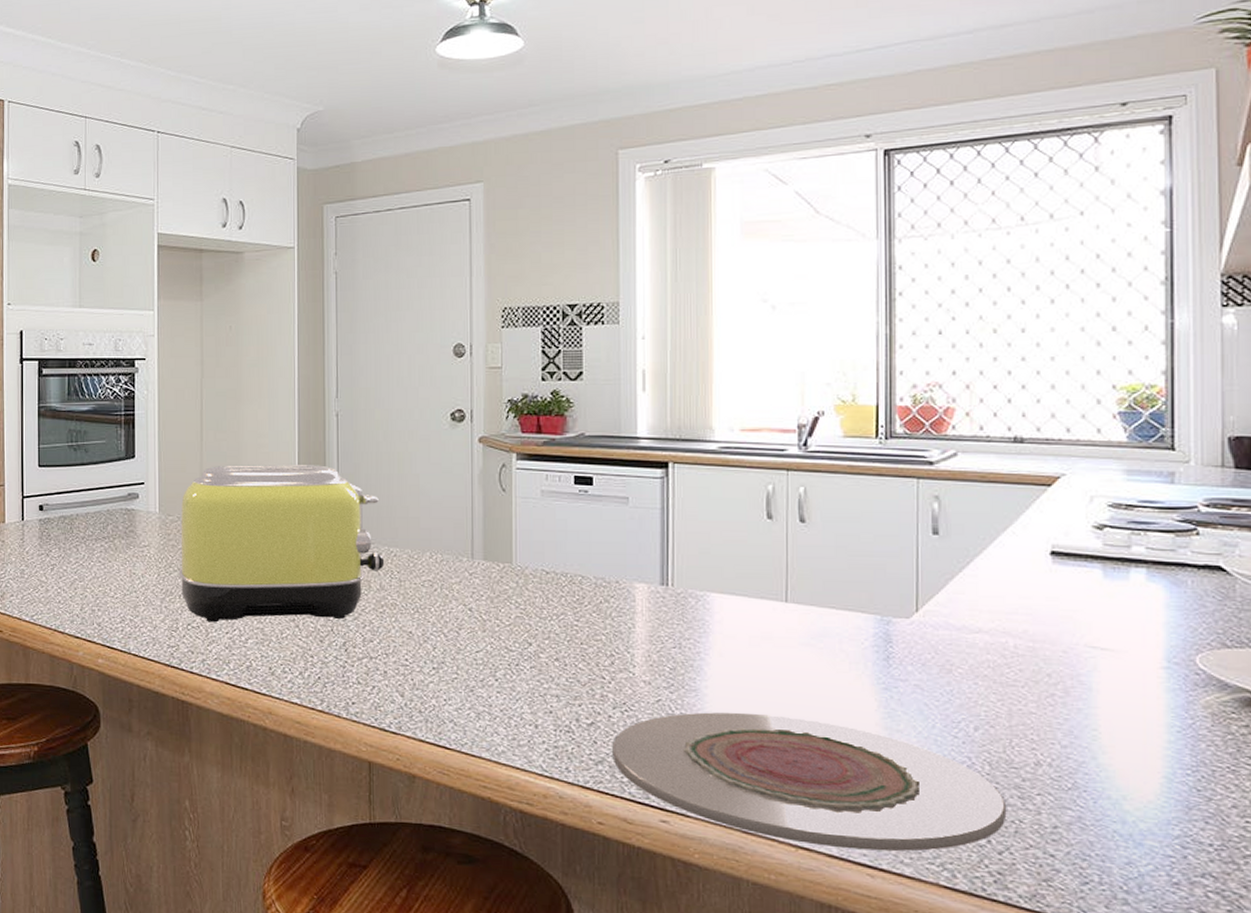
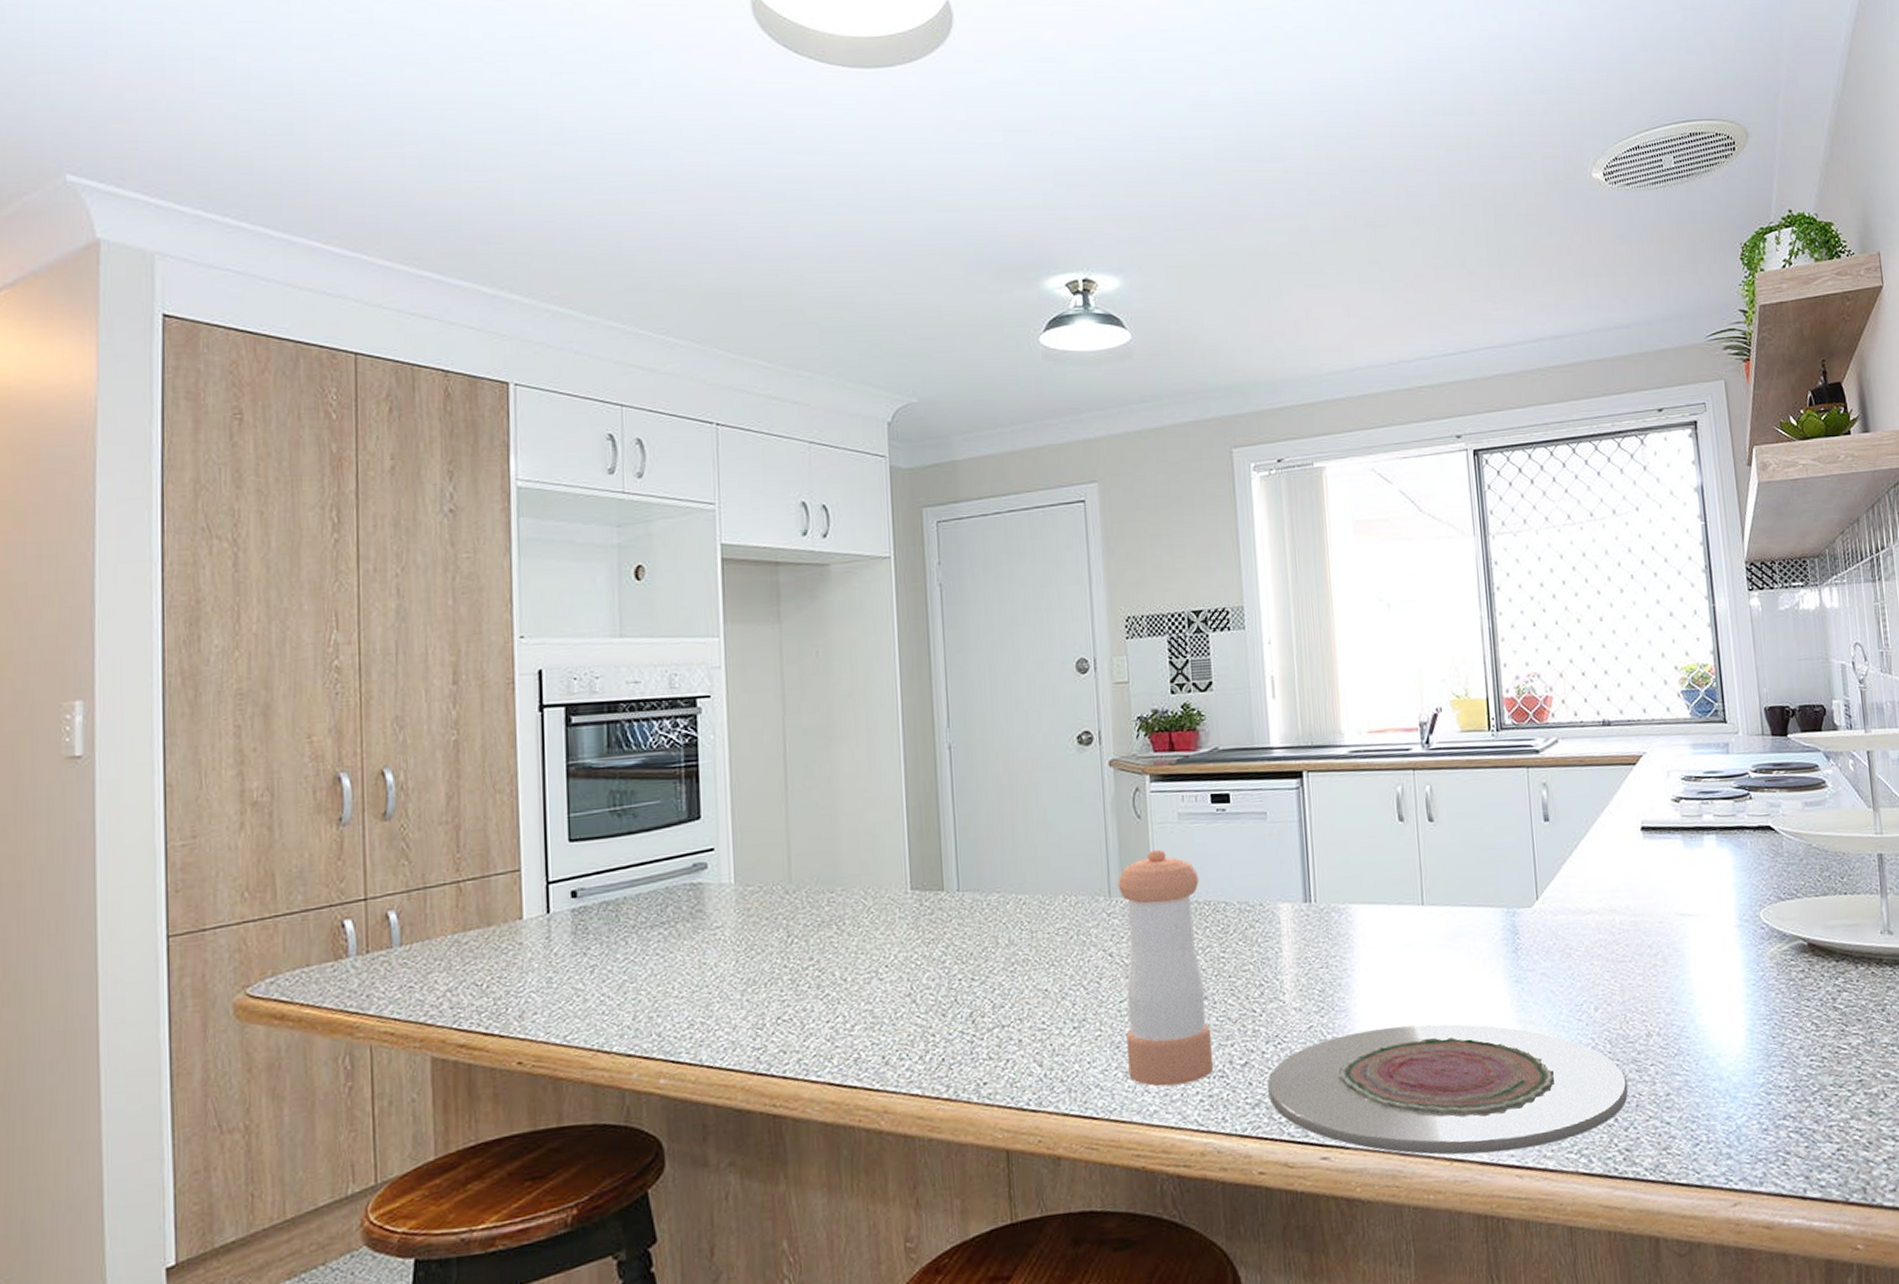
toaster: present [178,464,385,623] -> none [762,807,1013,1012]
pepper shaker: none [480,521,561,732] -> present [1118,849,1214,1087]

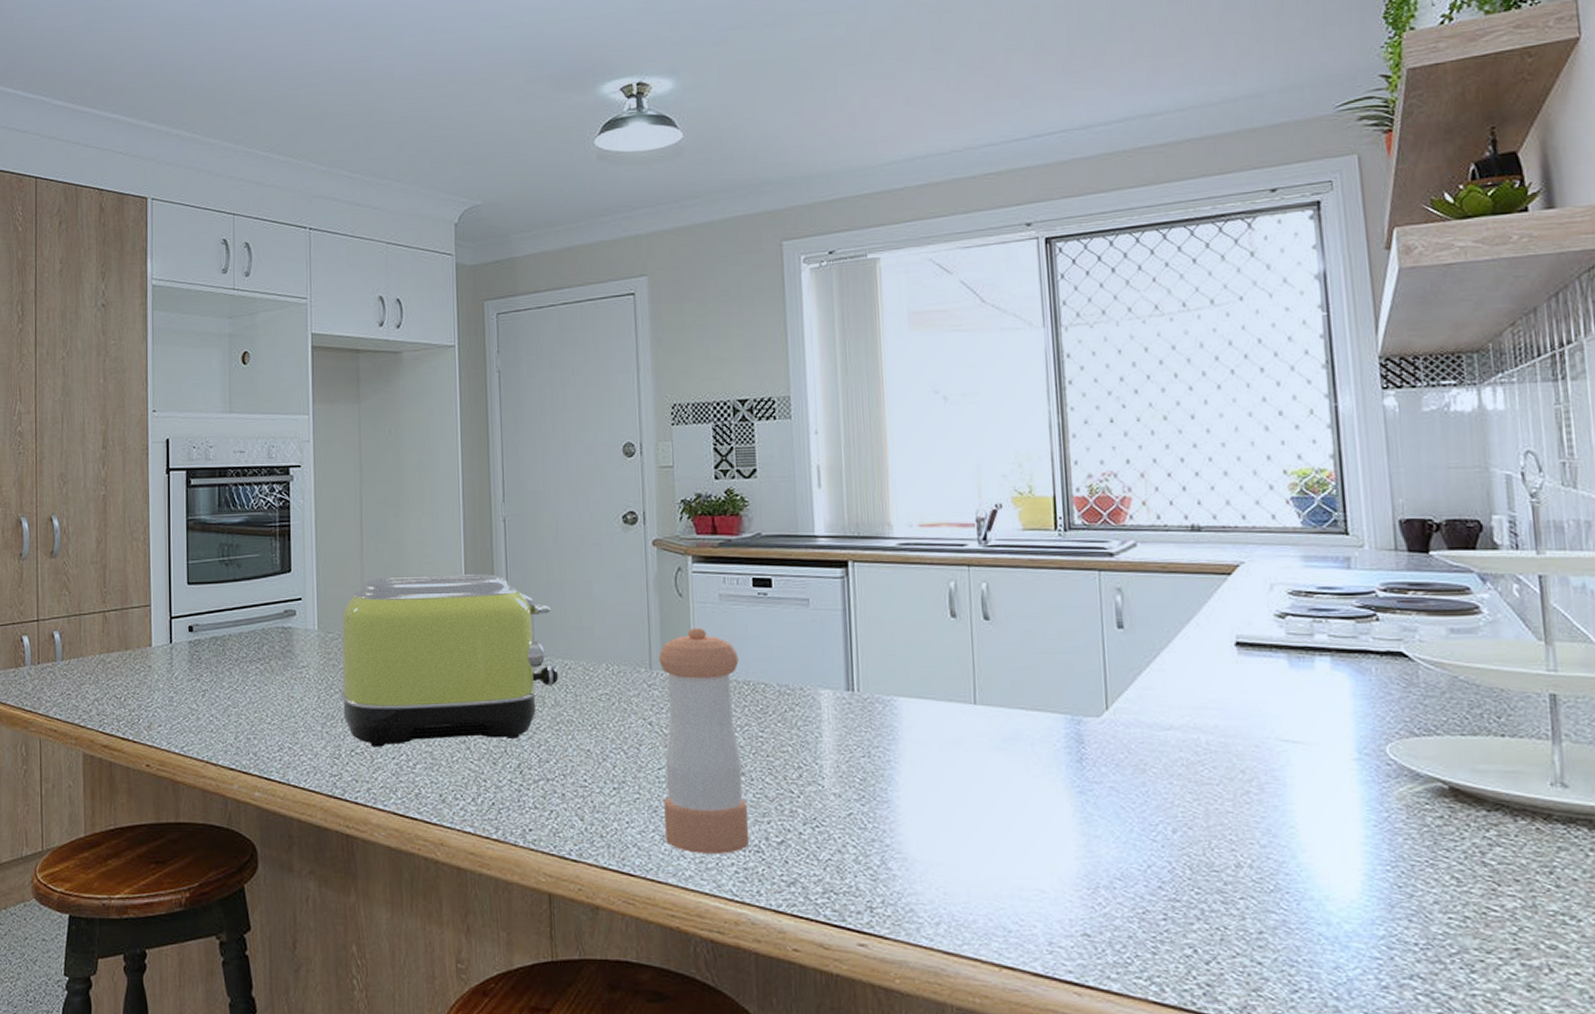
toaster: none [762,807,1013,1012] -> present [340,573,559,747]
plate: present [1268,1024,1629,1155] -> none [804,825,1211,967]

